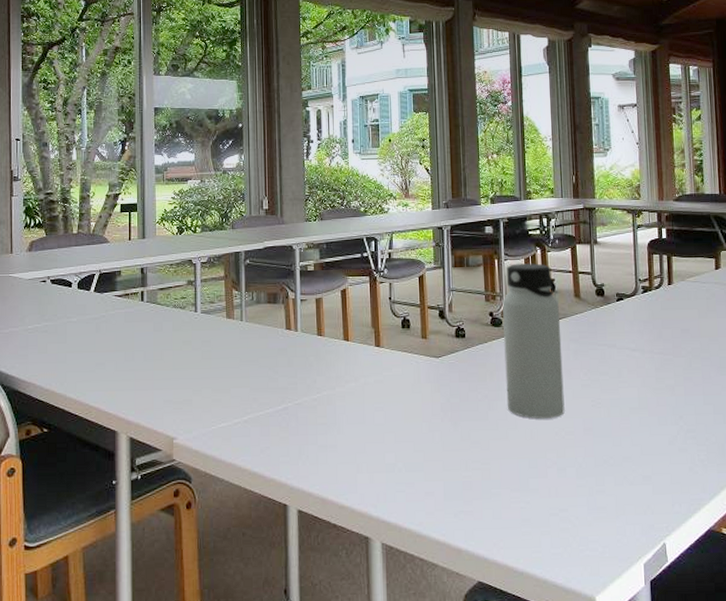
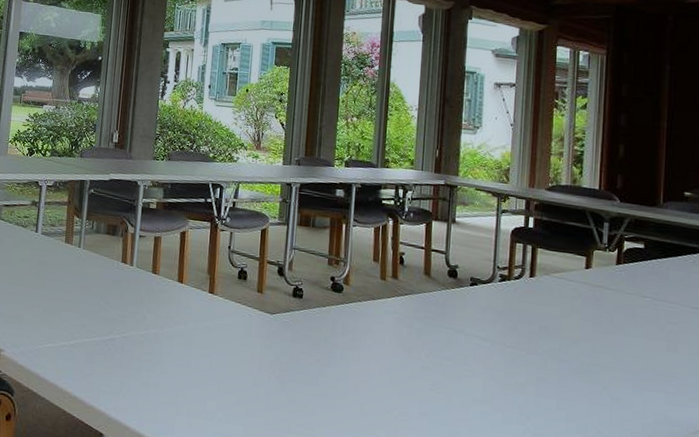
water bottle: present [502,263,565,419] -> none [339,231,406,396]

